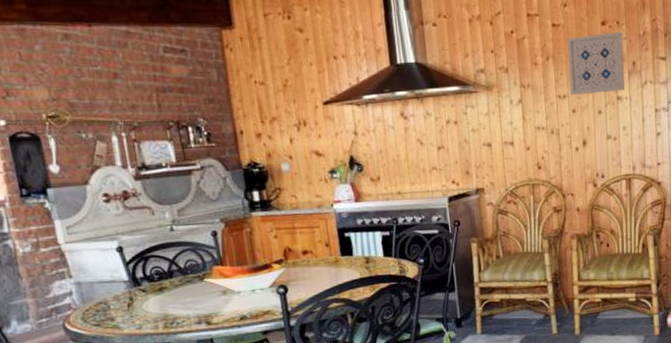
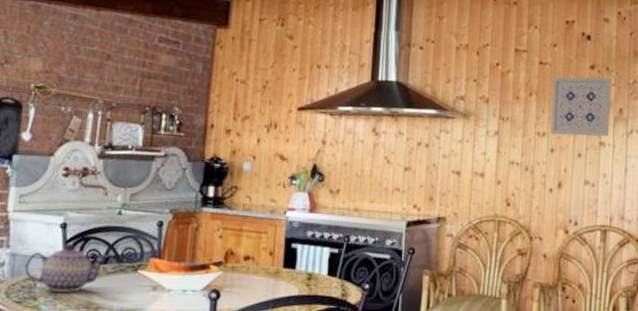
teapot: none [92,264,173,311] -> present [24,243,110,293]

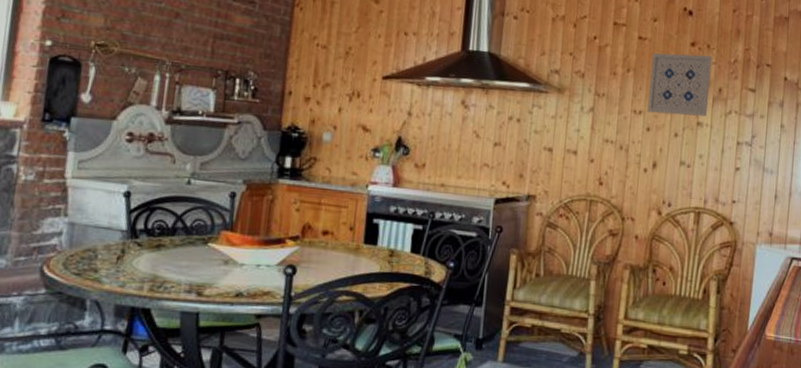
teapot: present [24,243,110,293] -> none [84,213,177,265]

